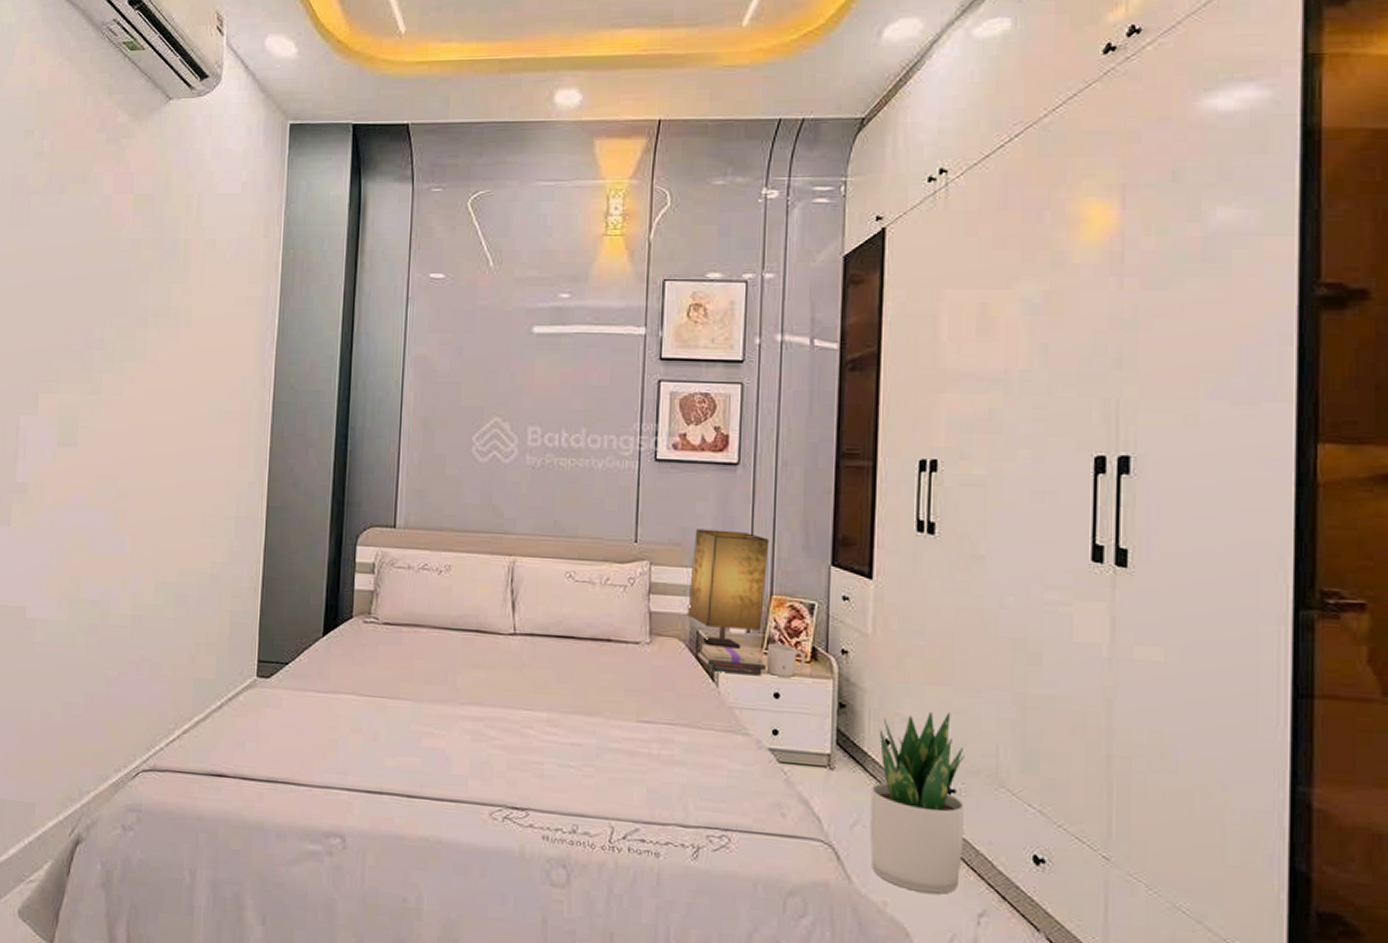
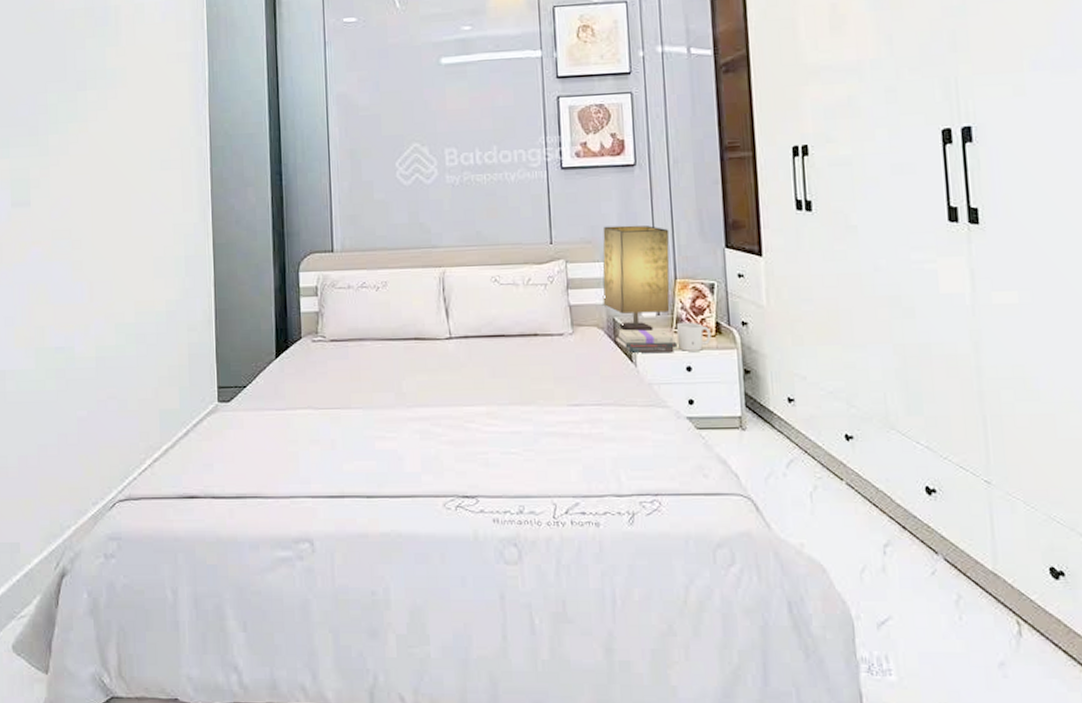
planter: present [869,712,965,894] -> none [779,368,865,531]

